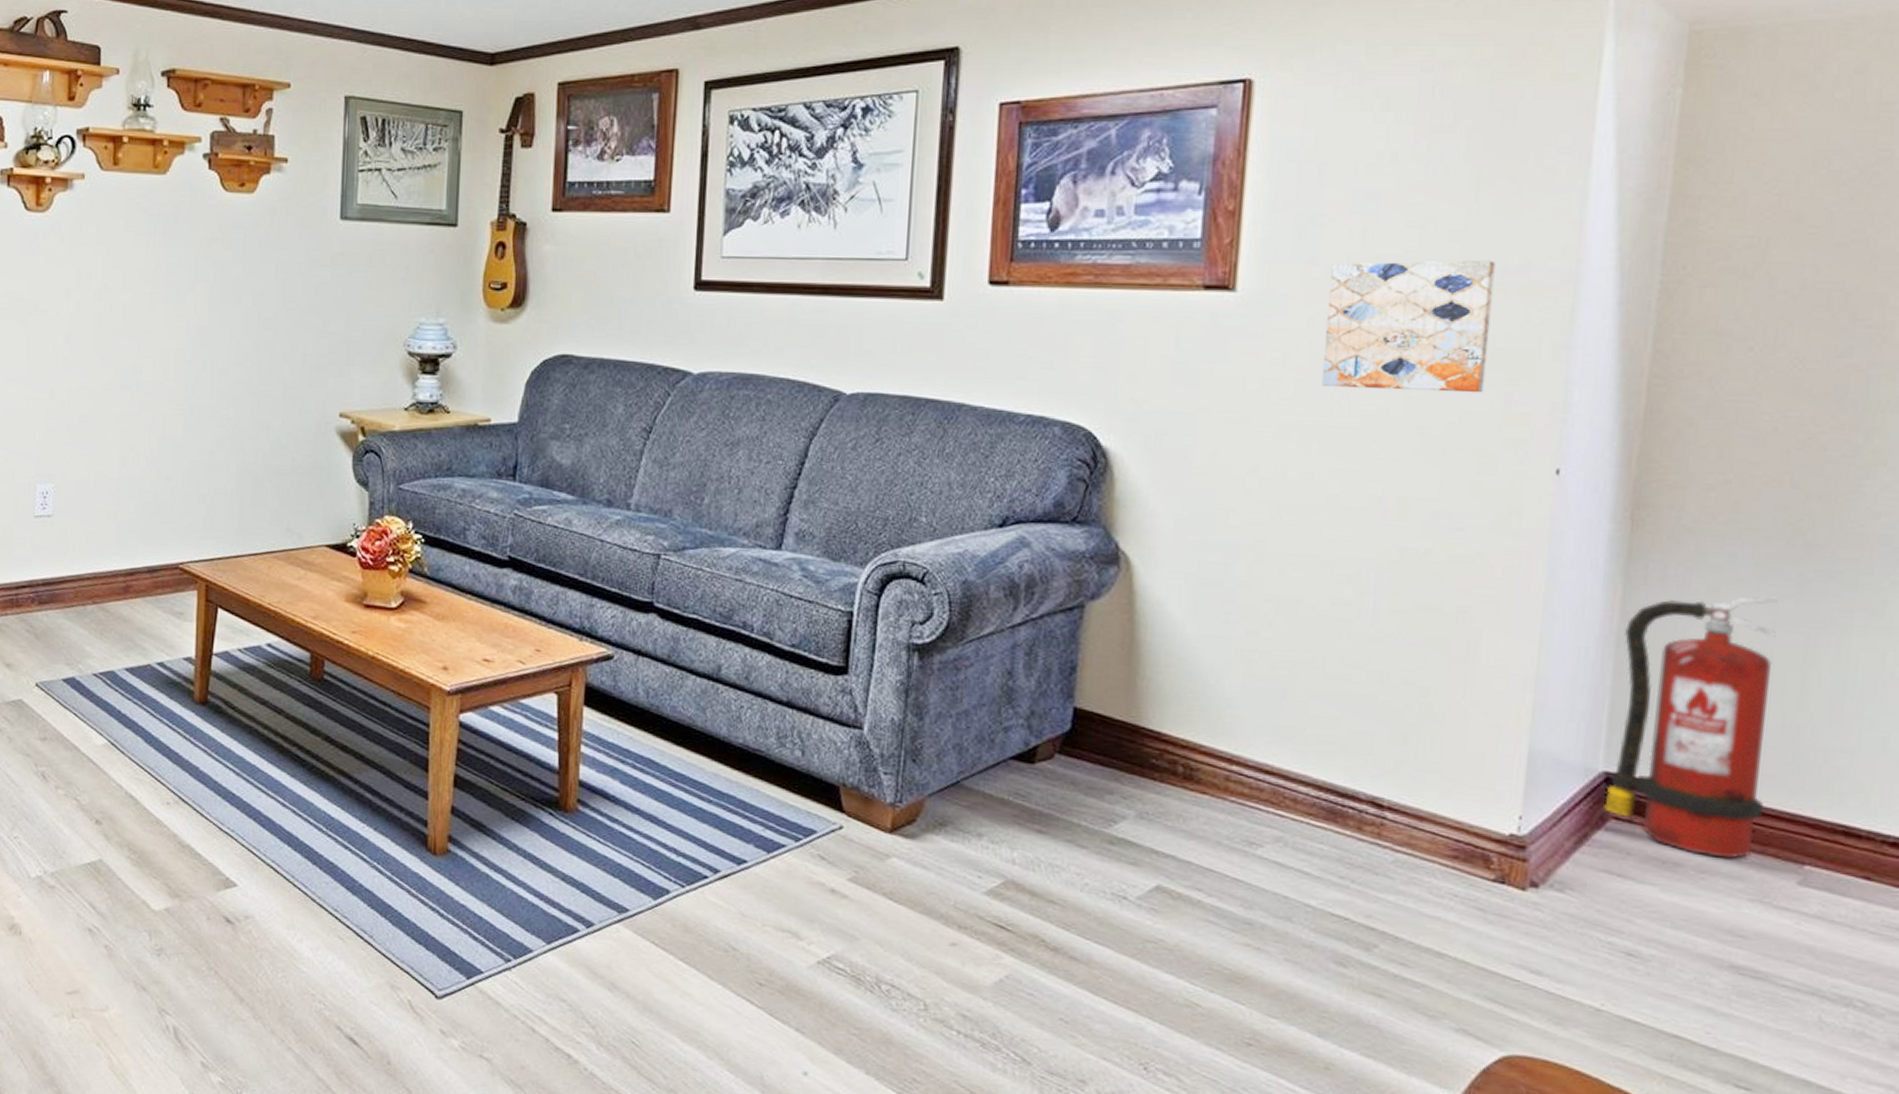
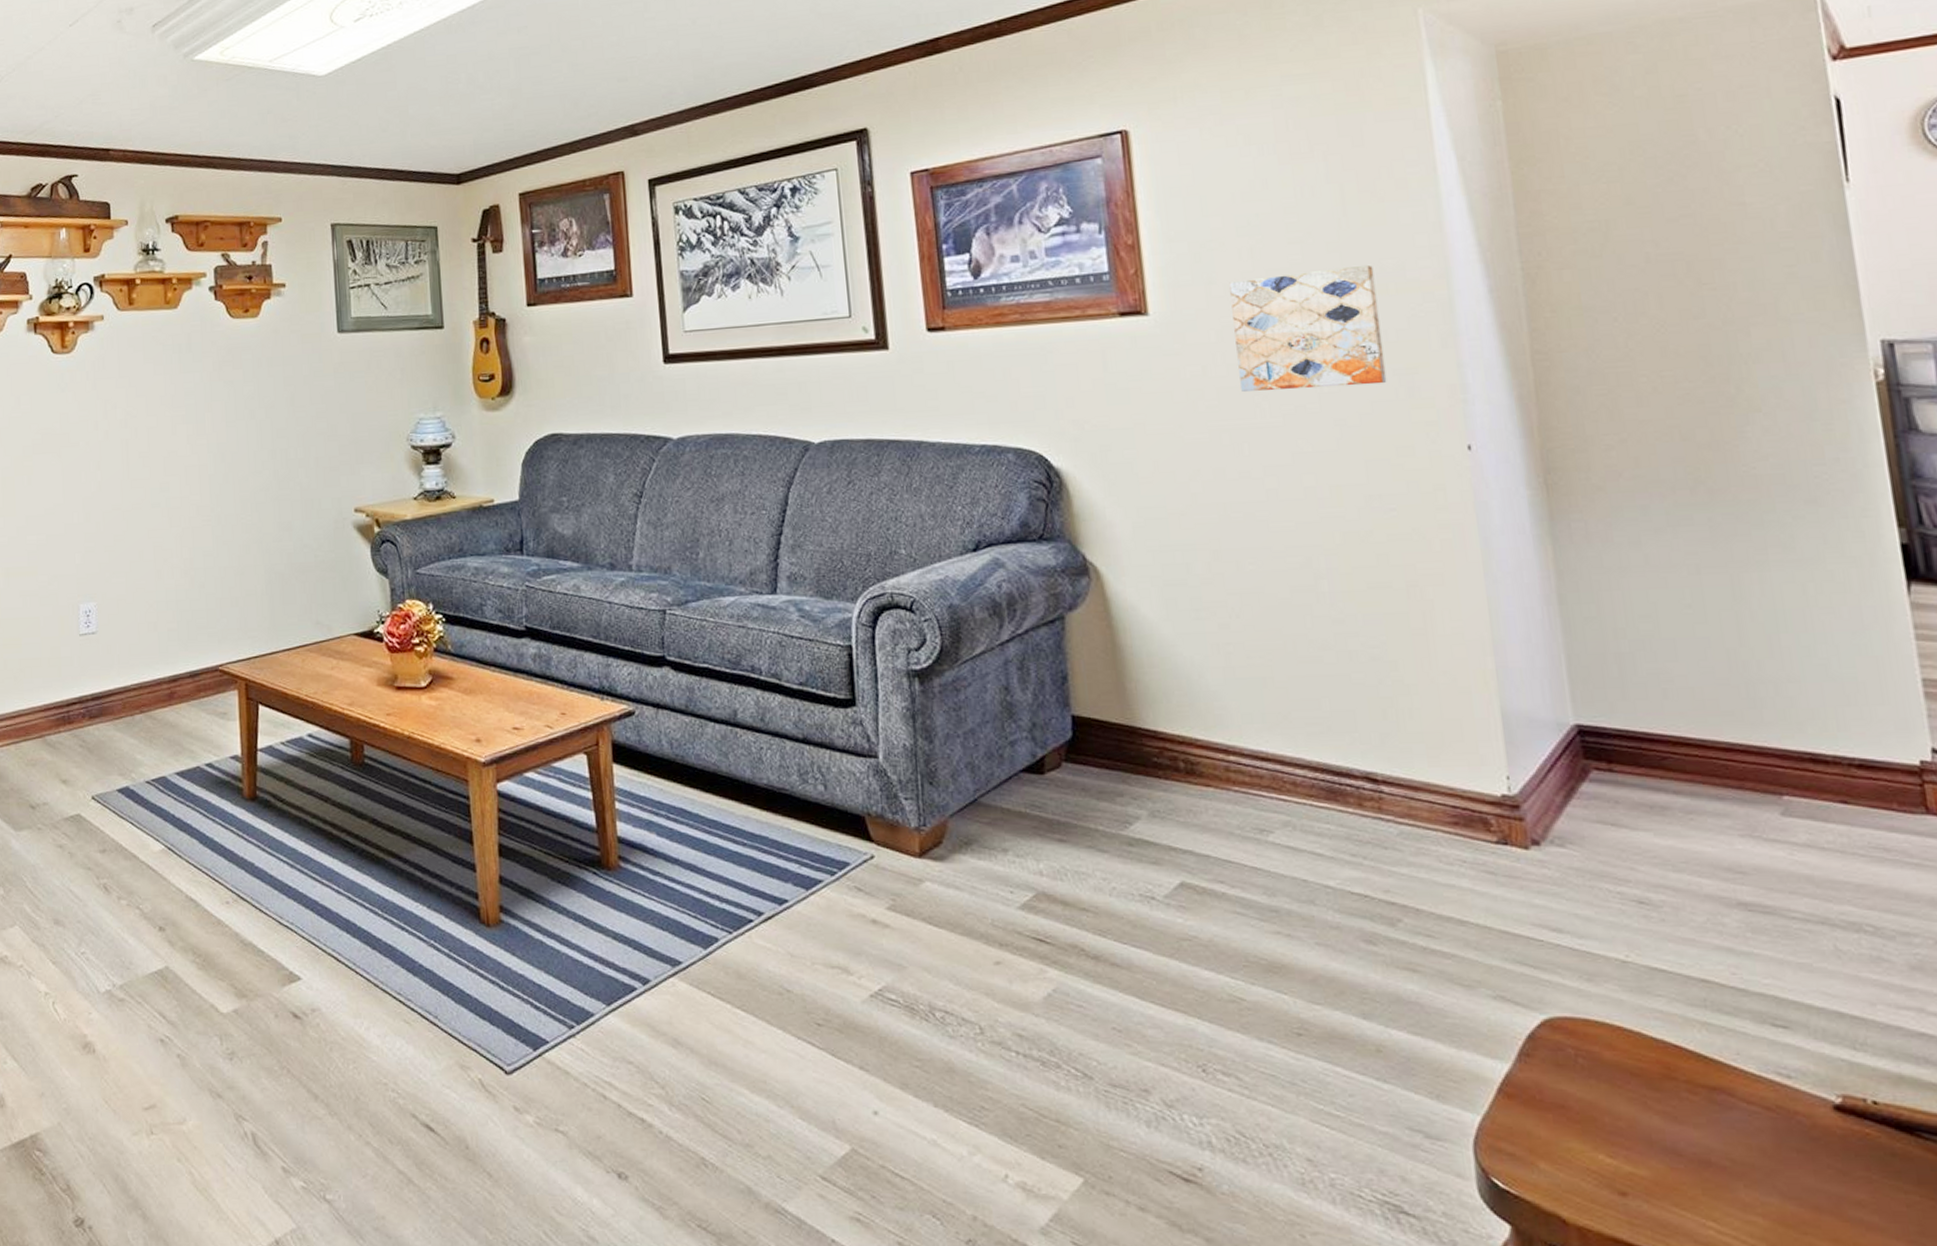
fire extinguisher: present [1604,596,1778,859] -> none [1562,542,1732,797]

